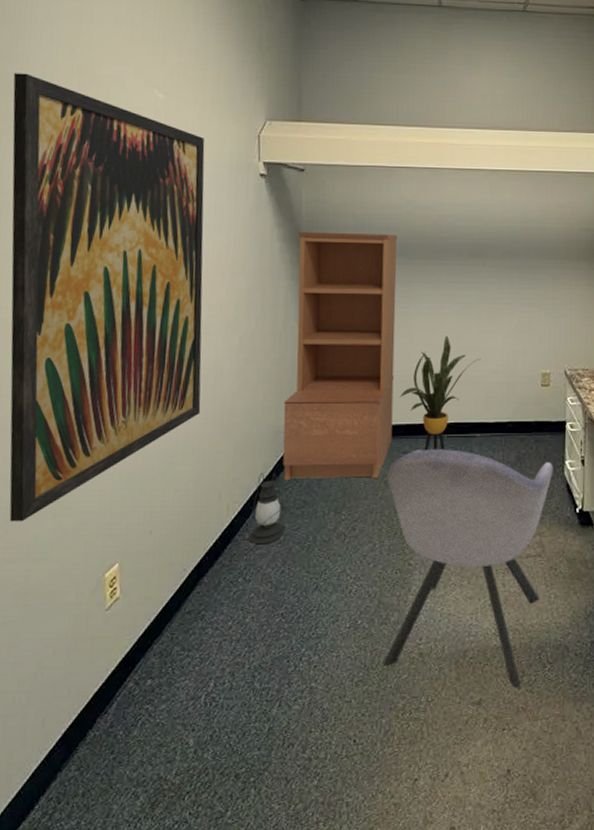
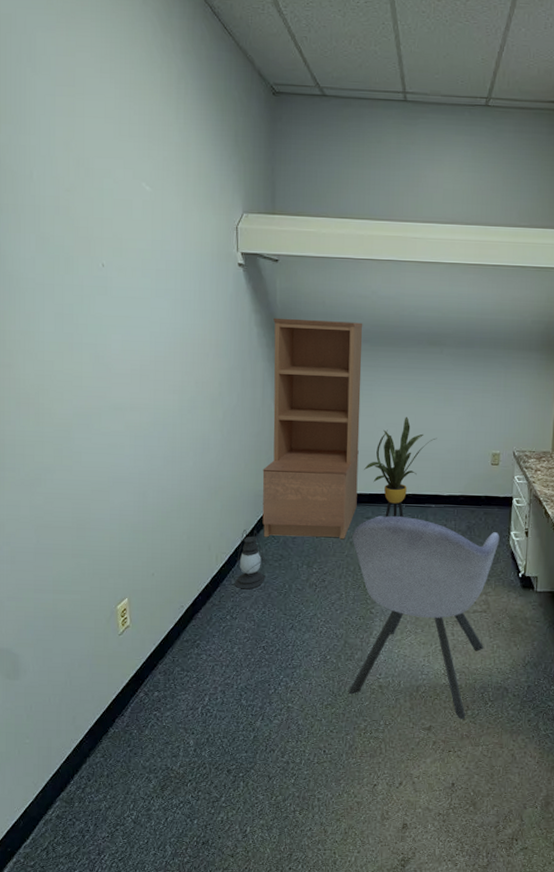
wall art: present [9,73,205,522] -> none [17,166,192,561]

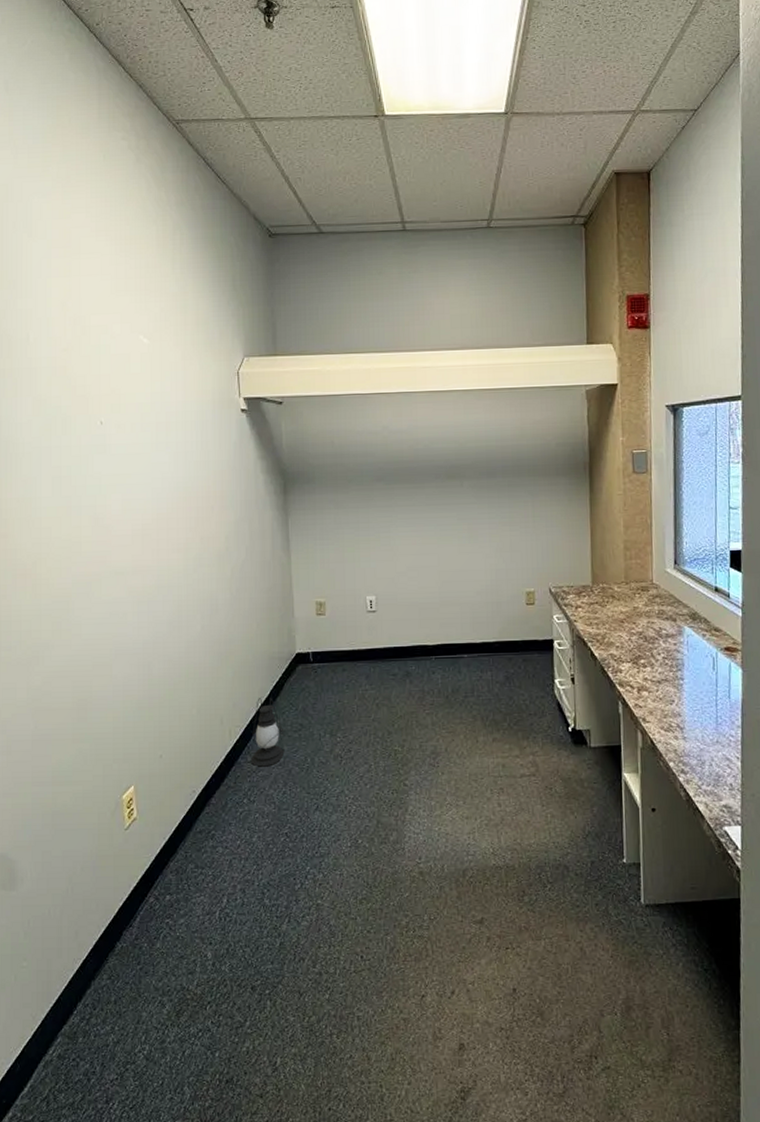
bookshelf: present [262,317,363,540] -> none [276,460,381,705]
chair: present [348,516,500,719] -> none [378,670,543,907]
house plant: present [364,416,437,518] -> none [386,558,464,673]

